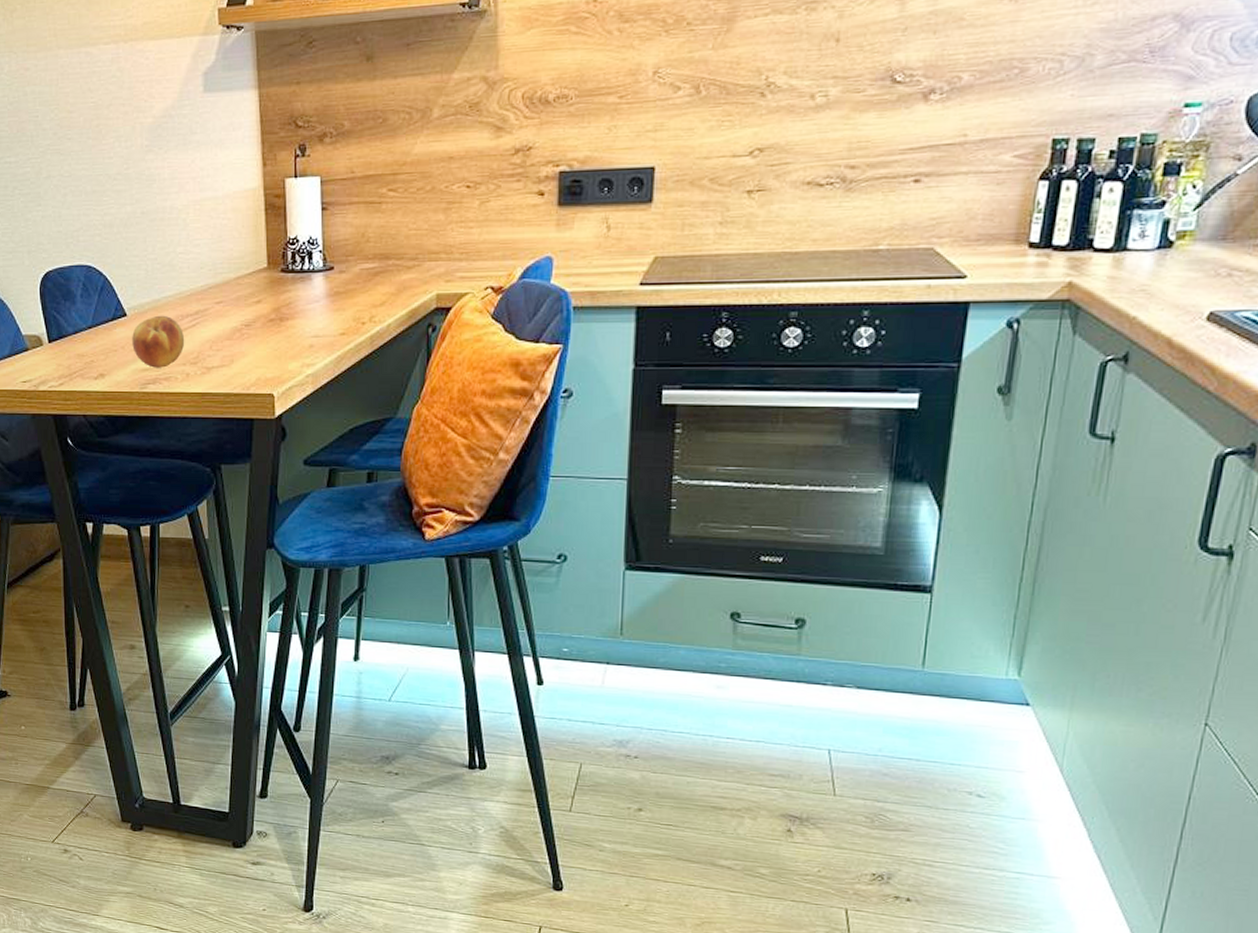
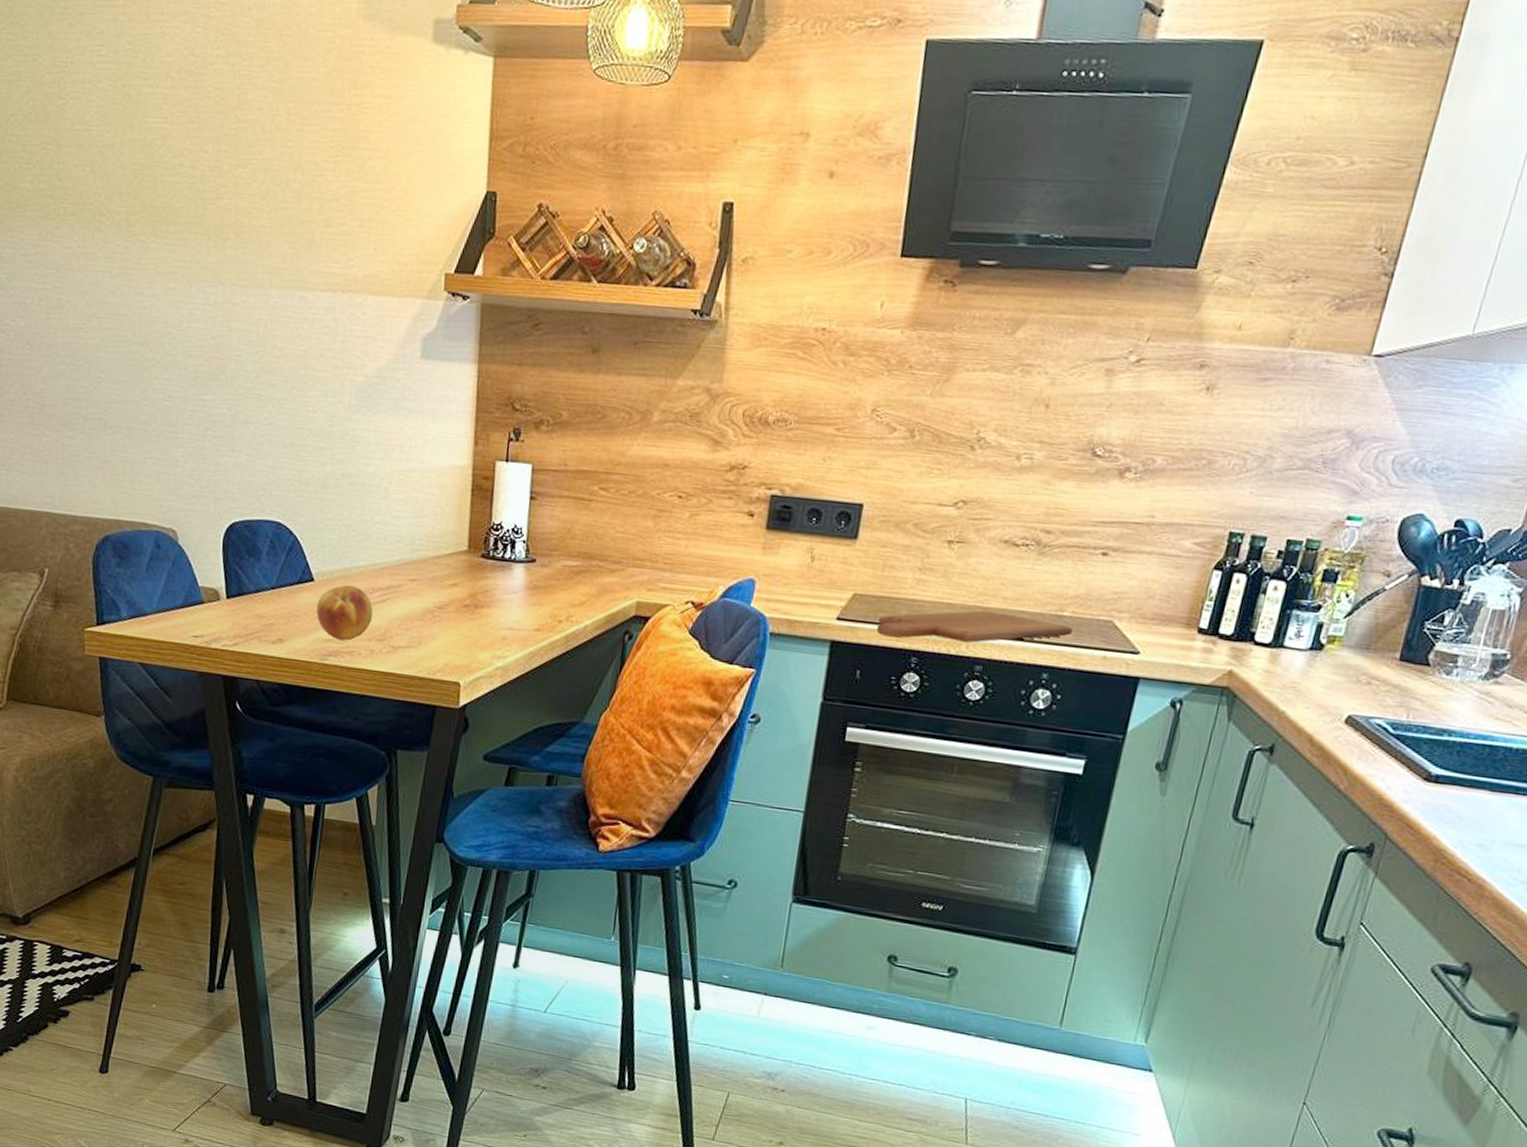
cutting board: none [682,255,890,296] -> present [876,610,1073,644]

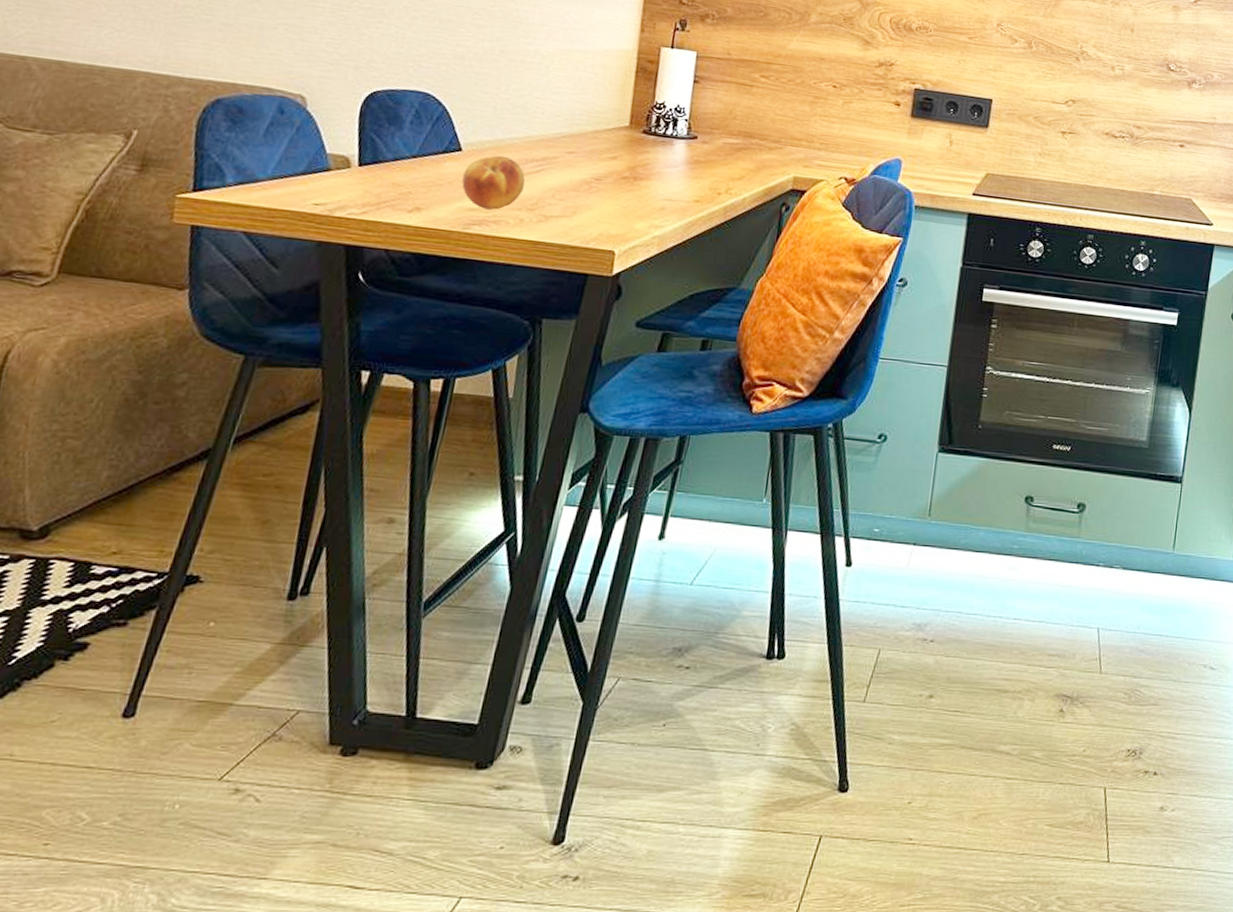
cutting board: present [876,610,1073,644] -> none [1006,189,1162,216]

